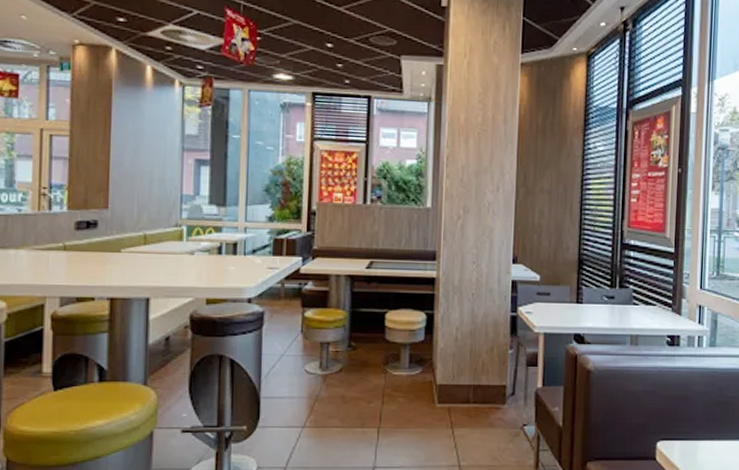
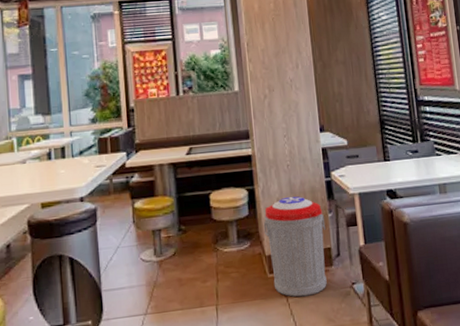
trash can: none [438,326,505,431] -> present [263,196,327,297]

